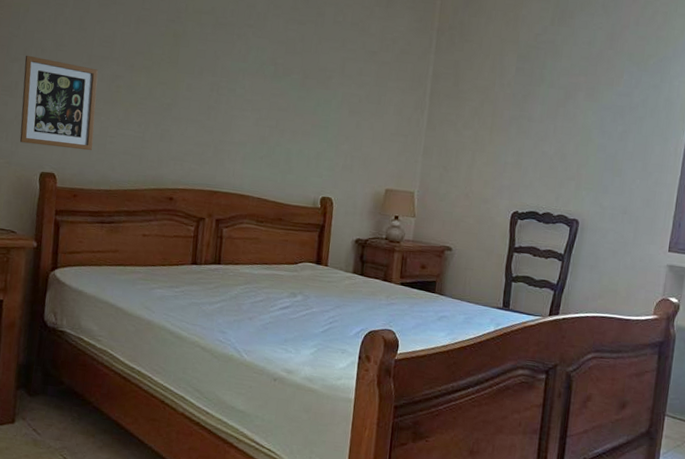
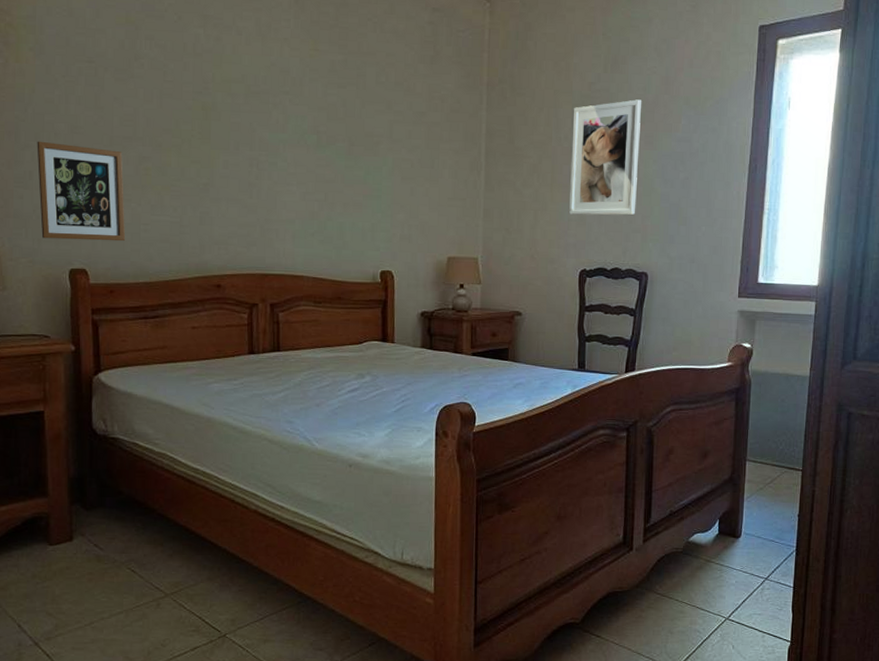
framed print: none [506,52,585,163] -> present [569,99,641,215]

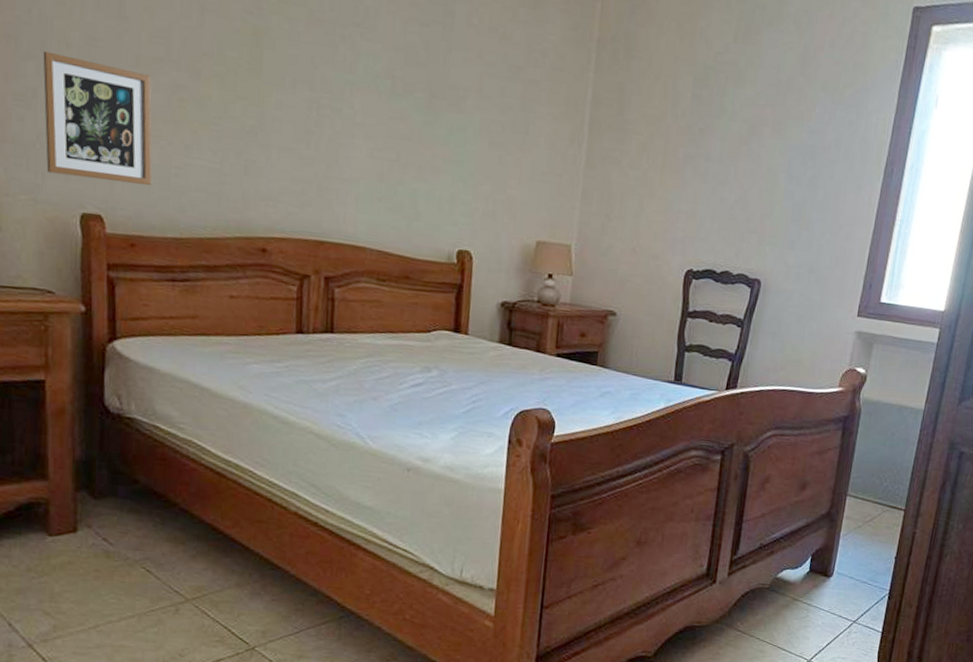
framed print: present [569,99,641,215] -> none [679,78,773,212]

